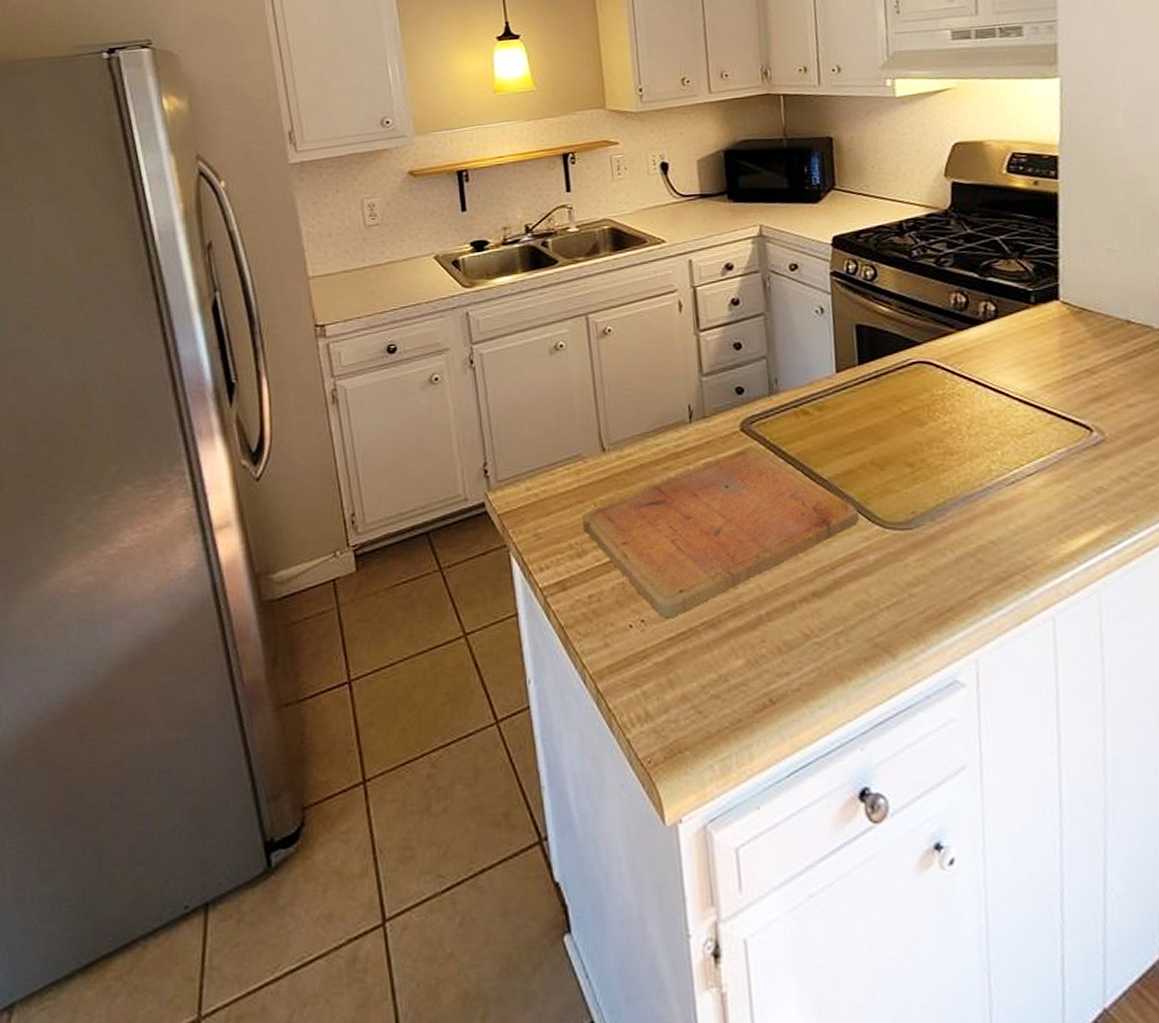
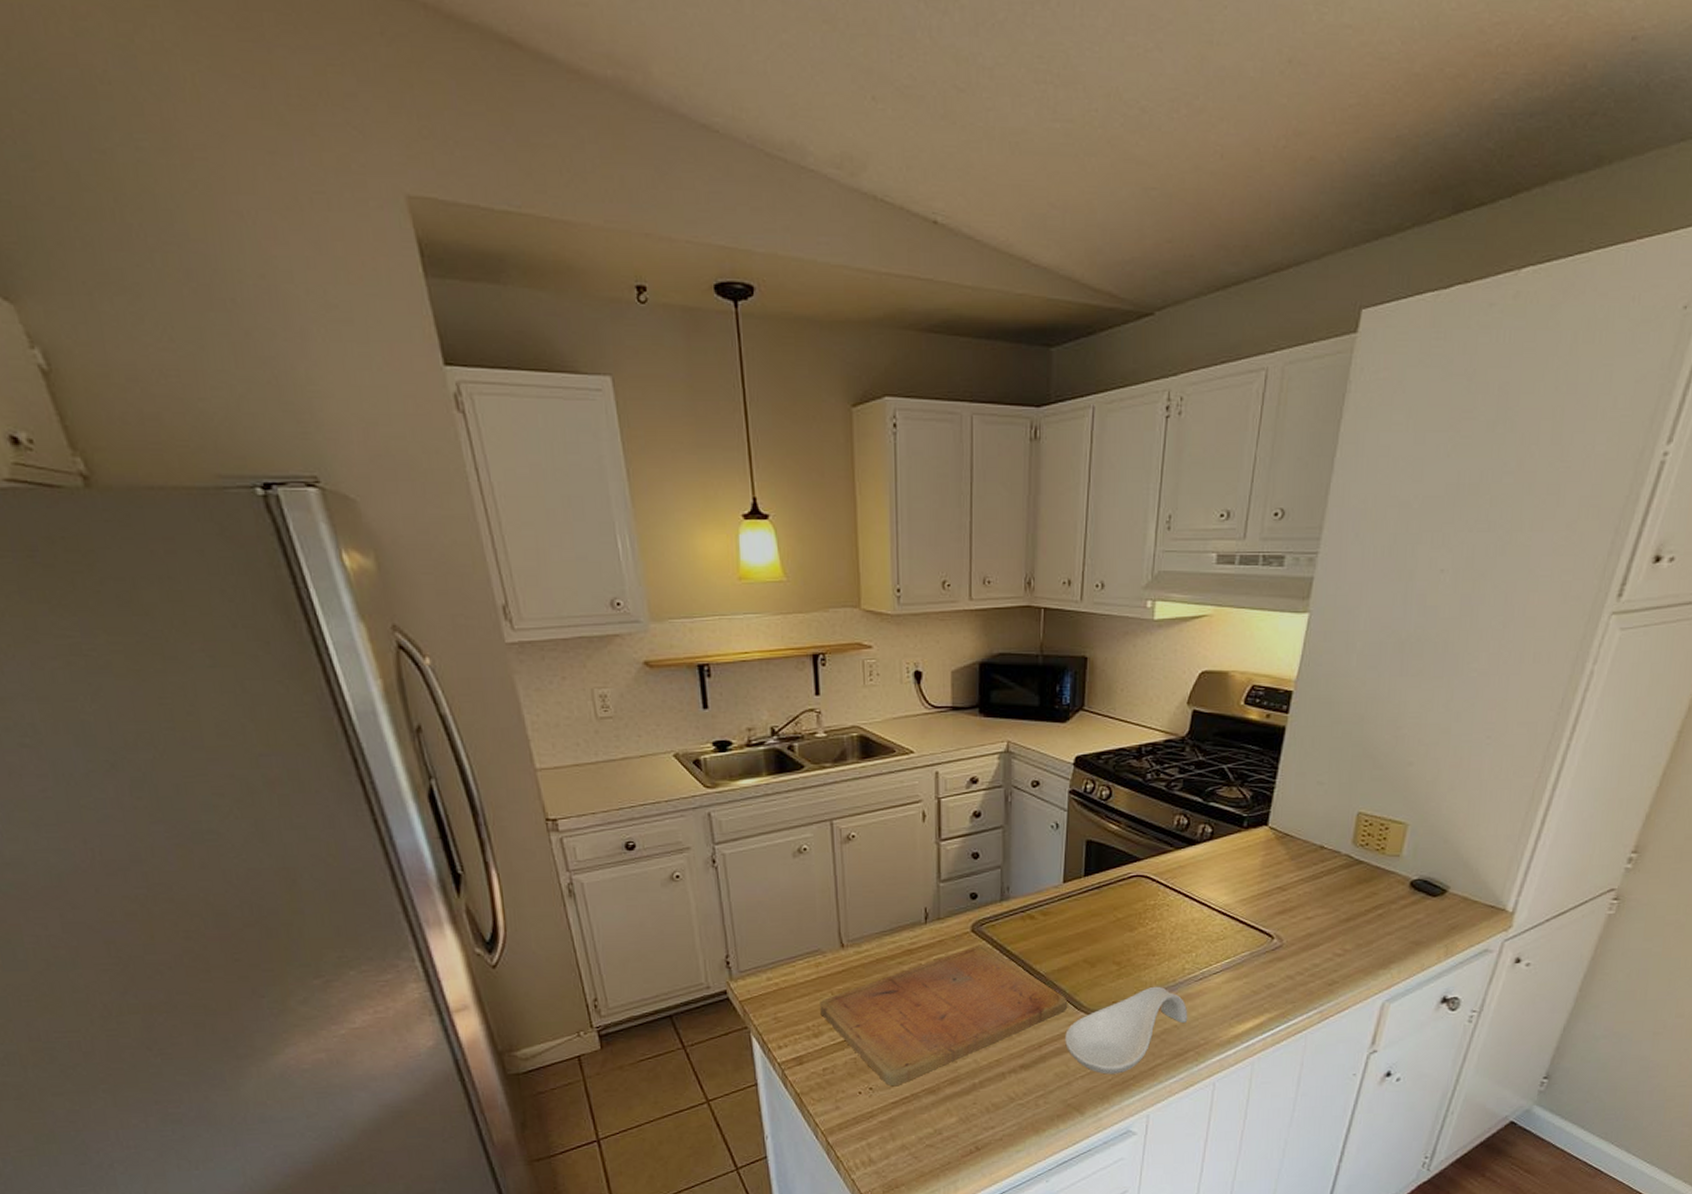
spoon rest: none [860,492,1006,605] -> present [1065,986,1188,1075]

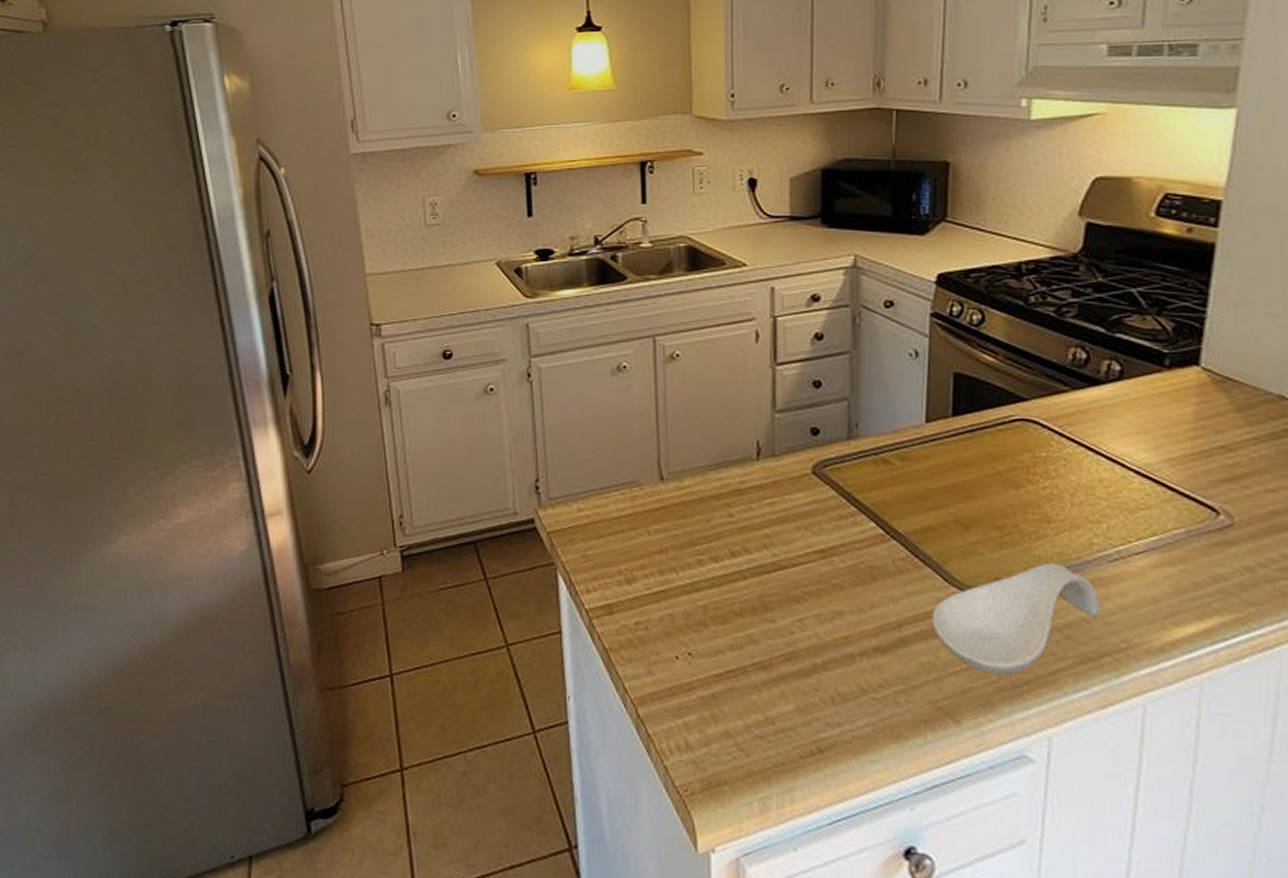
cutting board: present [820,944,1068,1087] -> none [635,490,935,655]

